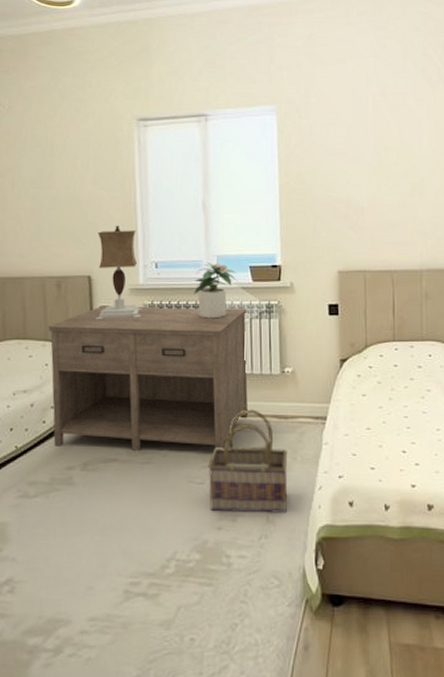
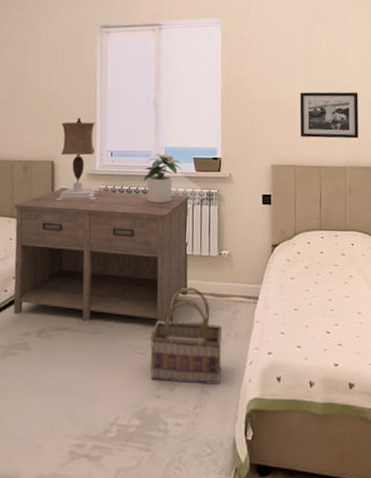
picture frame: none [368,185,435,239] -> present [299,92,358,139]

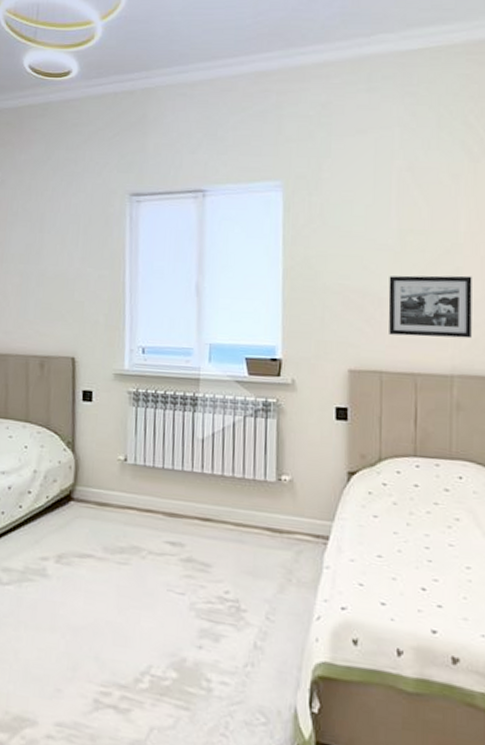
nightstand: present [13,188,190,323] -> none [28,389,241,559]
table lamp: present [56,117,98,201] -> none [78,305,127,406]
potted plant: present [143,152,182,204] -> none [182,350,231,413]
basket: present [150,287,223,385] -> none [190,517,282,641]

